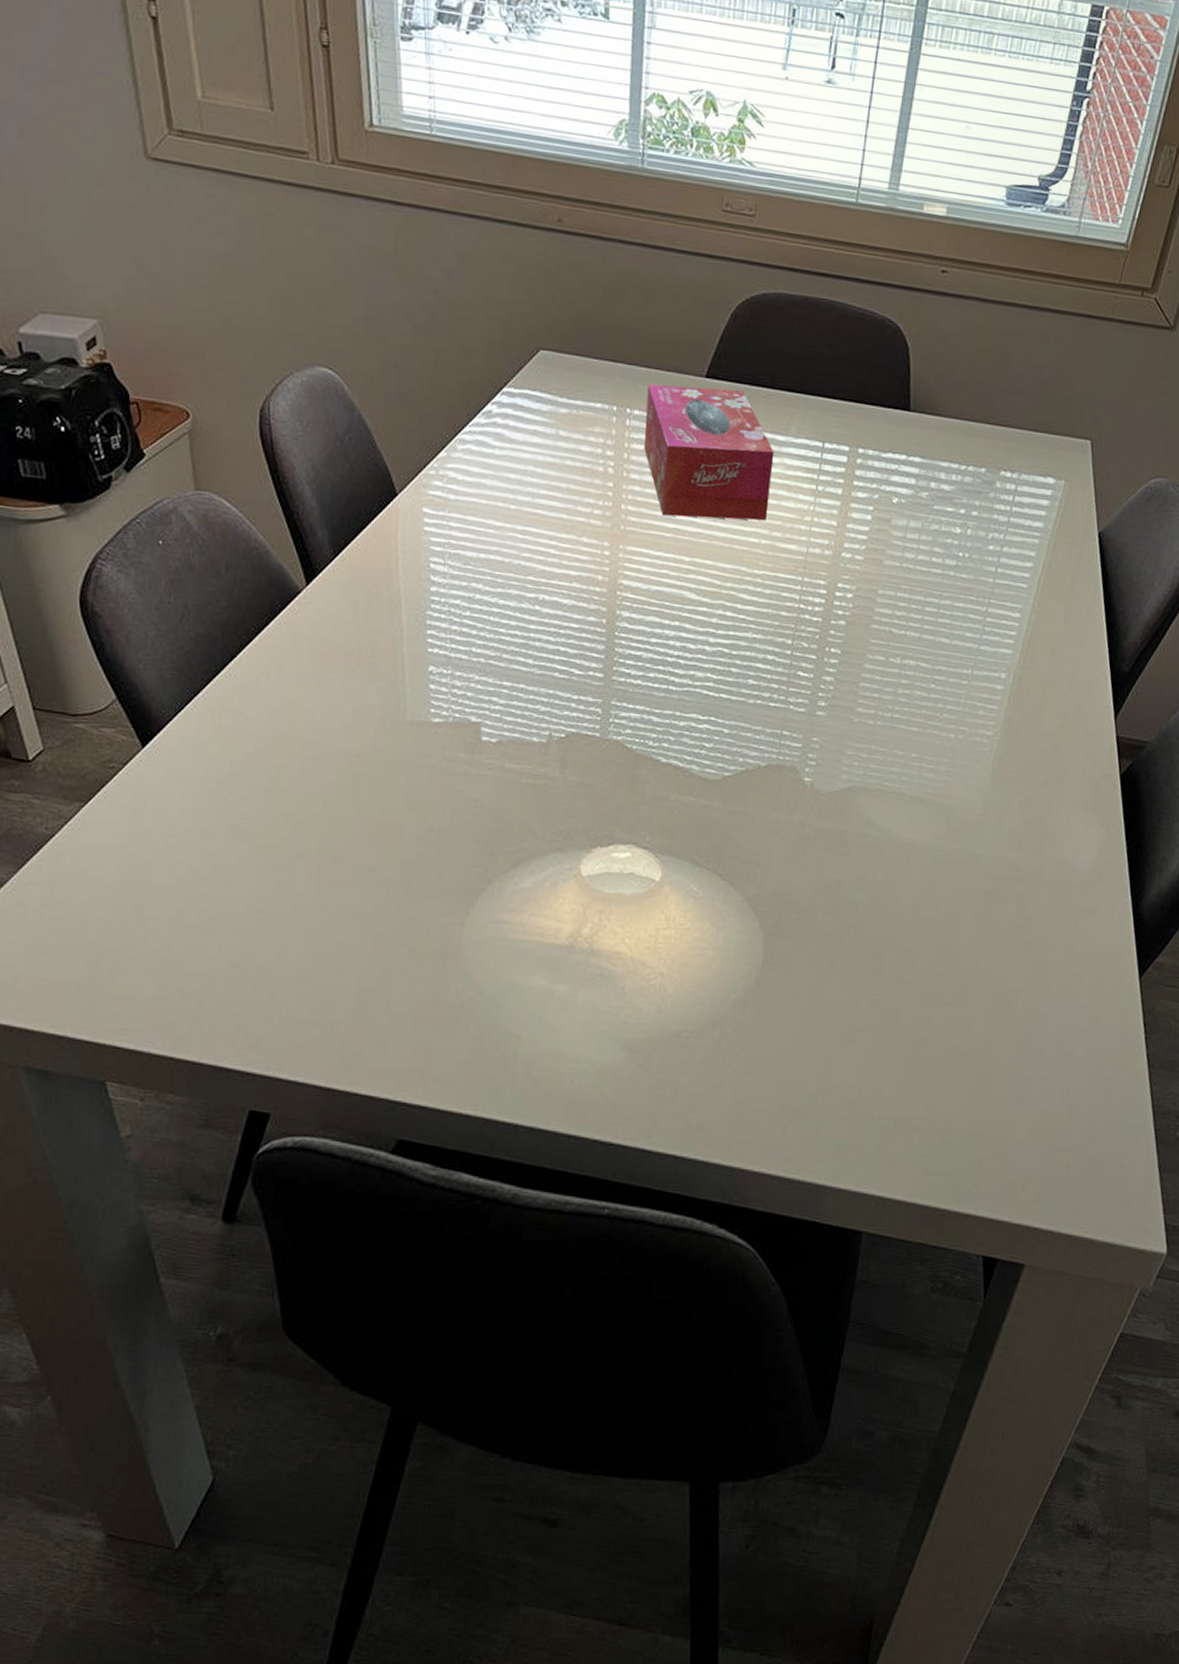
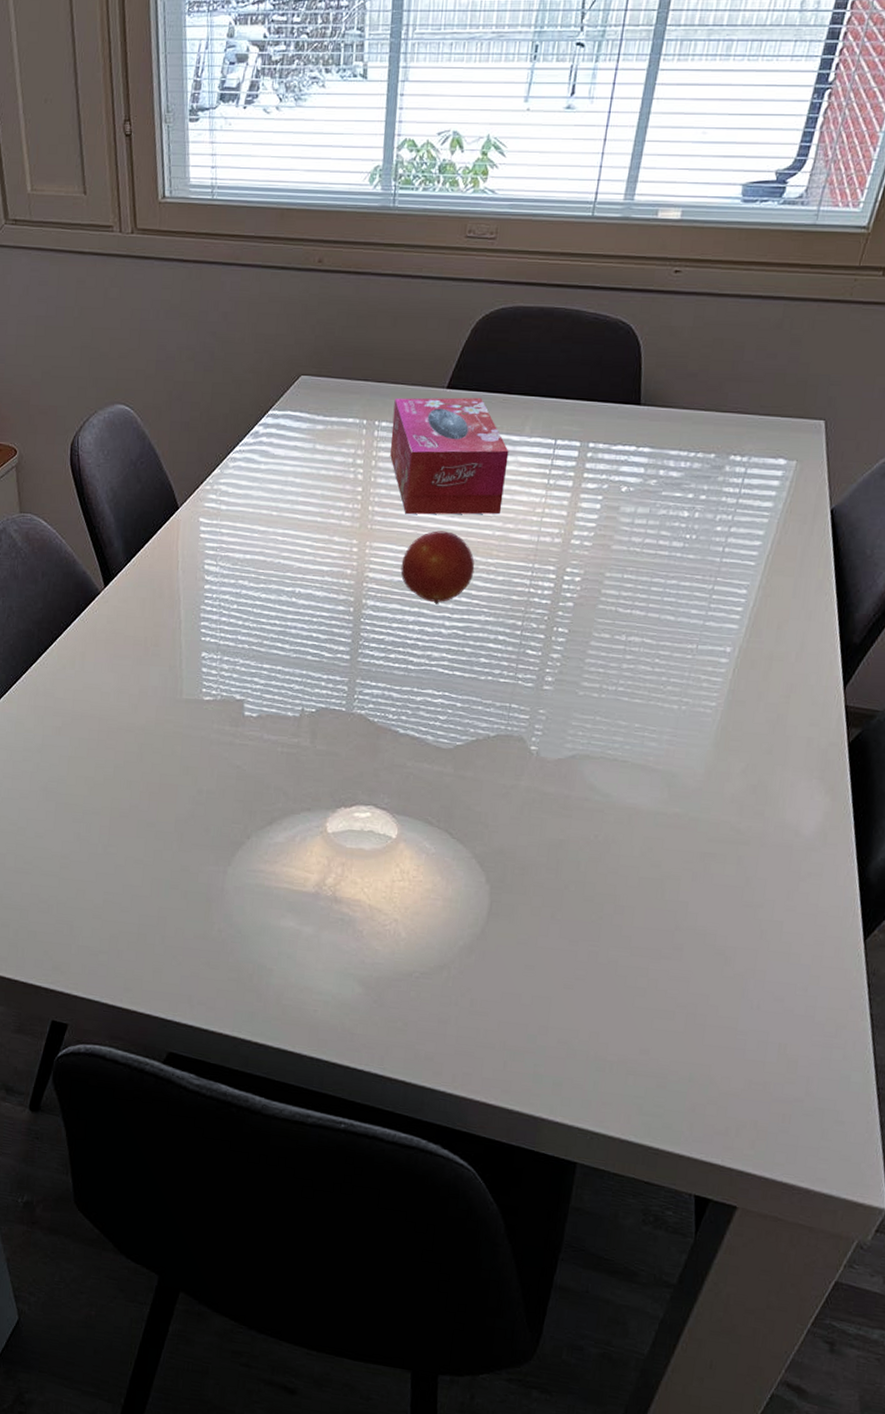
fruit: none [659,536,740,619] -> present [401,530,475,605]

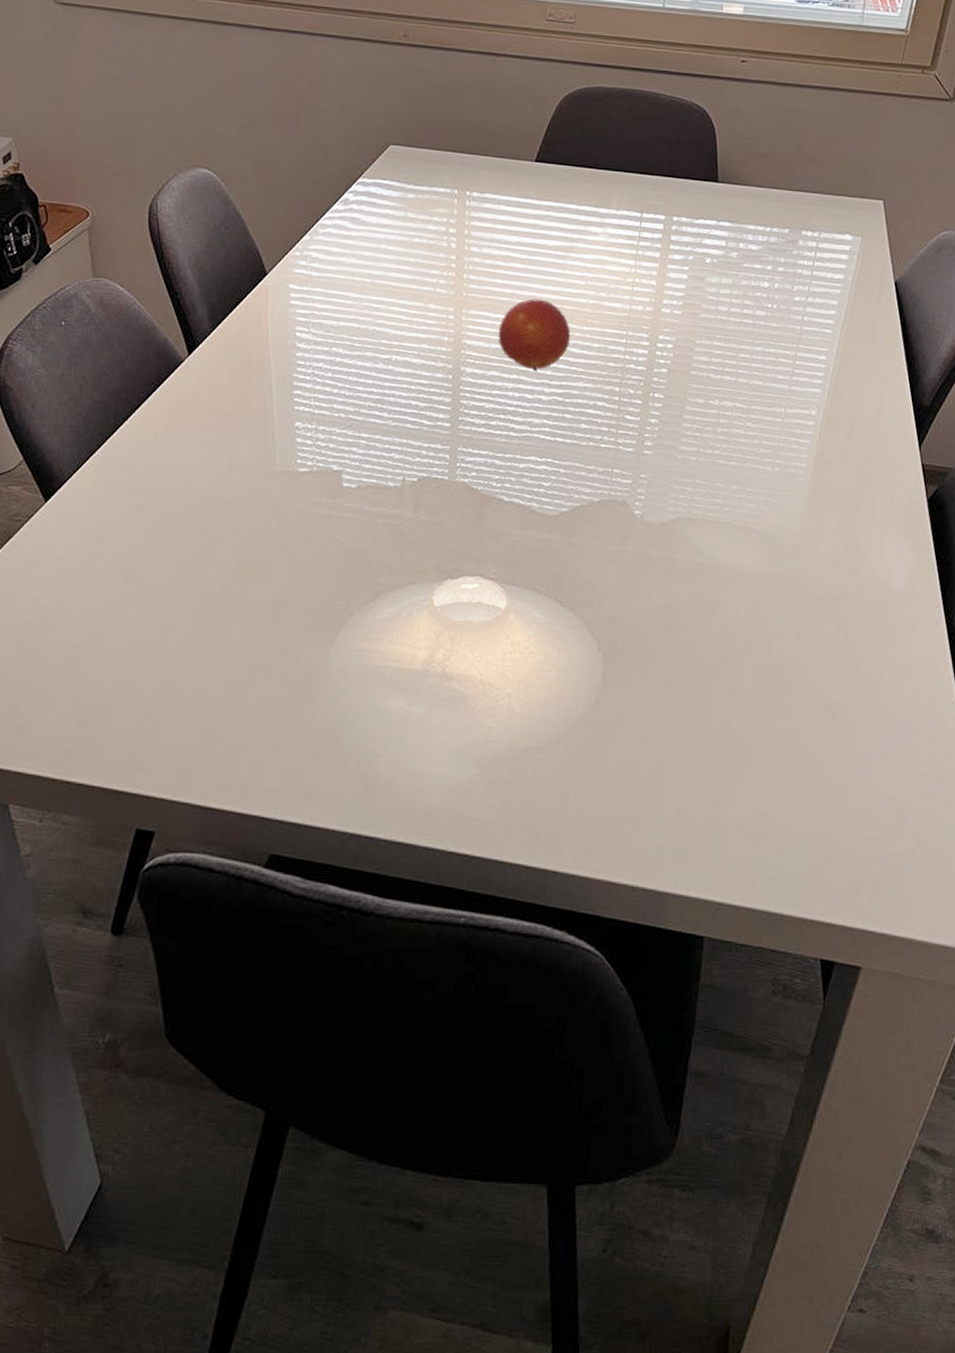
tissue box: present [390,397,509,515] -> none [482,169,598,284]

